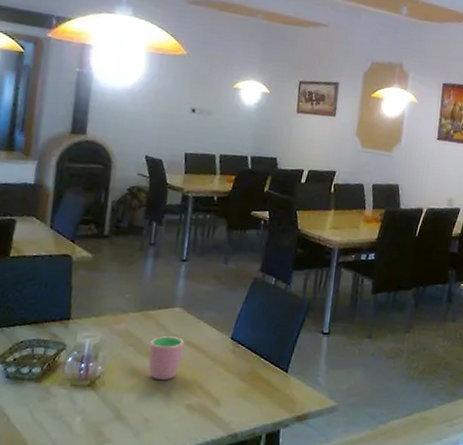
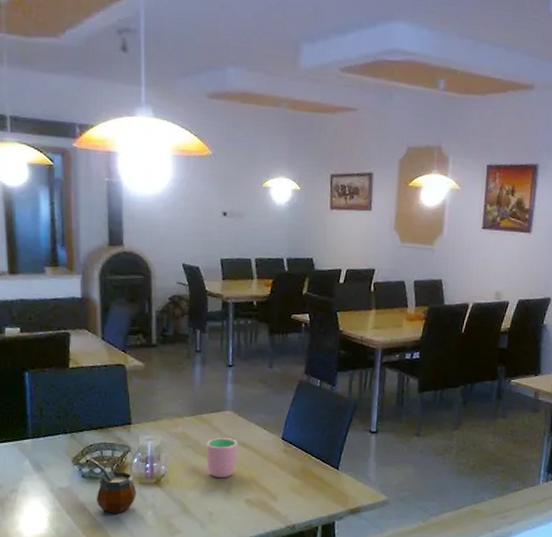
gourd: none [17,357,67,420] -> present [89,458,137,513]

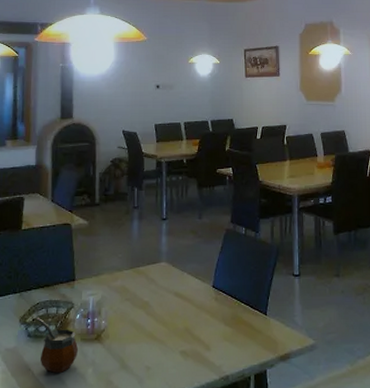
cup: present [206,438,238,478] -> none [143,289,172,330]

